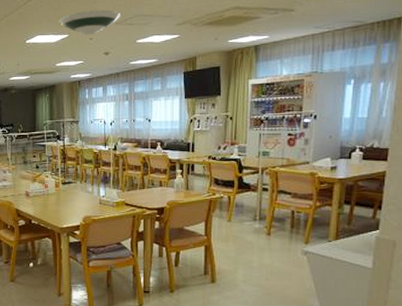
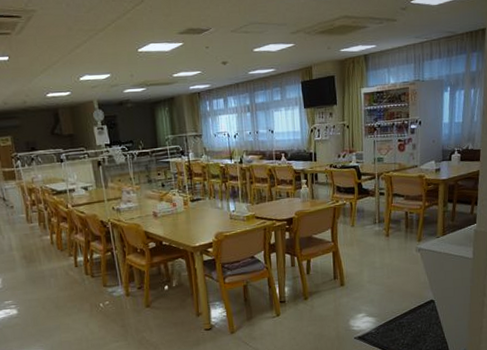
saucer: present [59,10,120,35] -> none [172,16,235,43]

